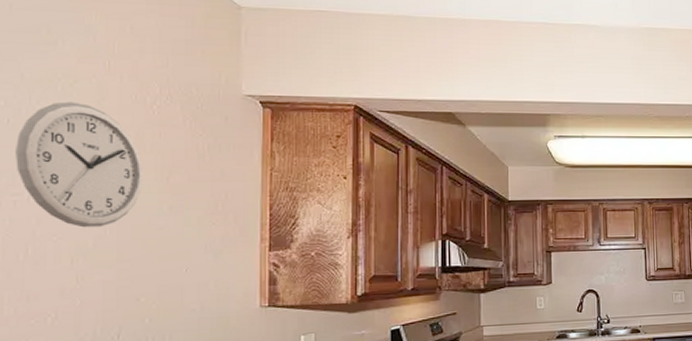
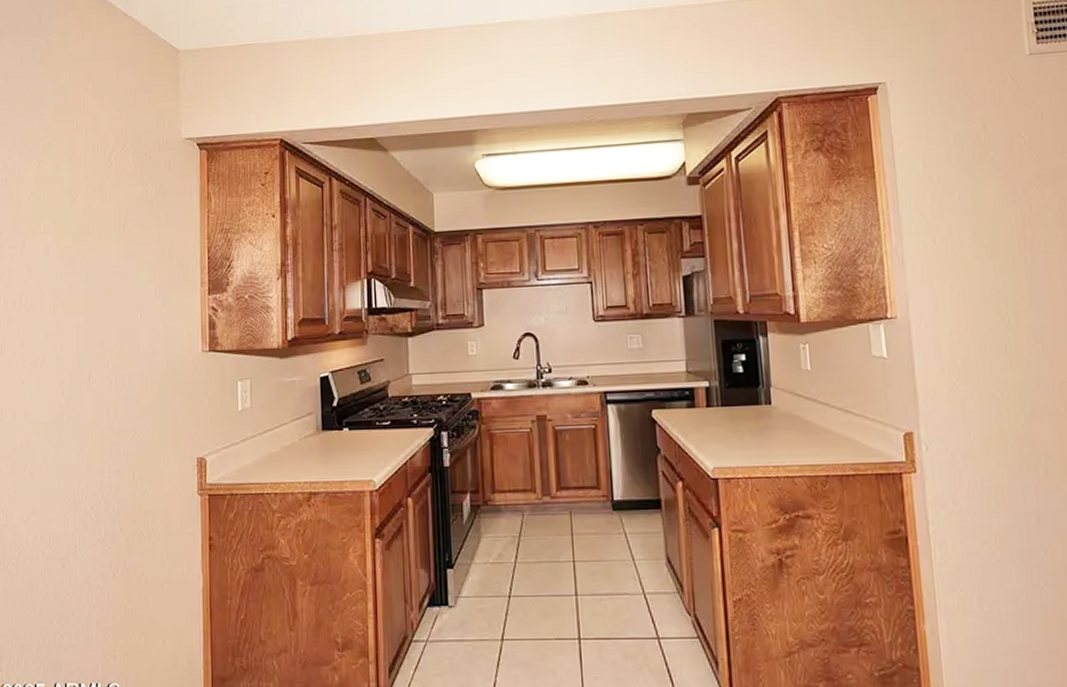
wall clock: present [15,101,143,228] -> none [12,158,105,276]

